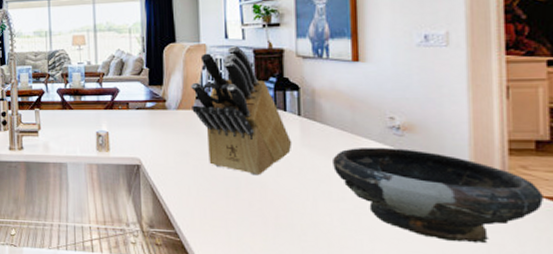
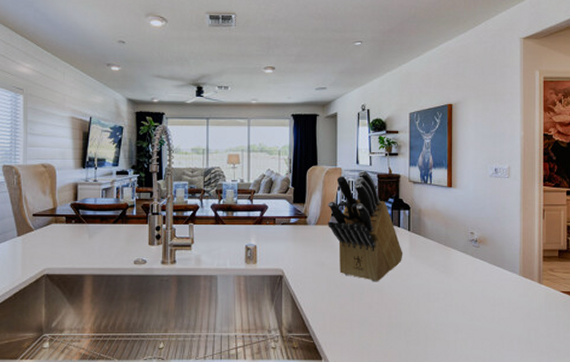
bowl: present [333,147,545,244] -> none [431,256,563,329]

